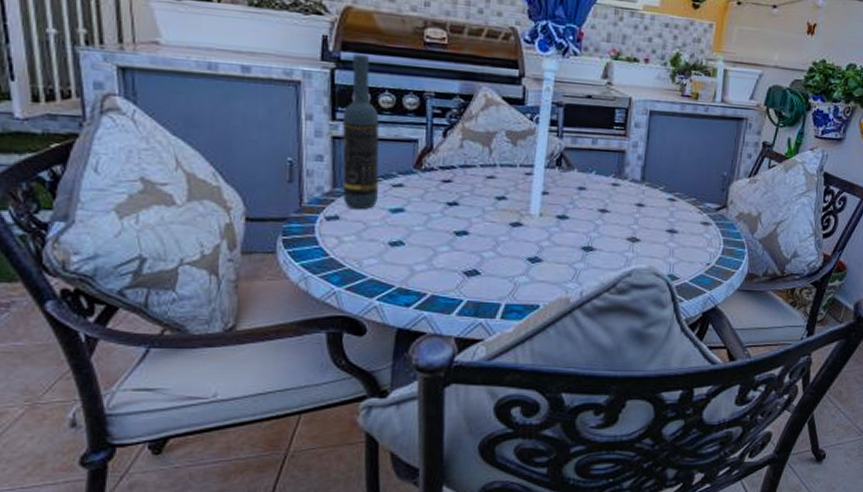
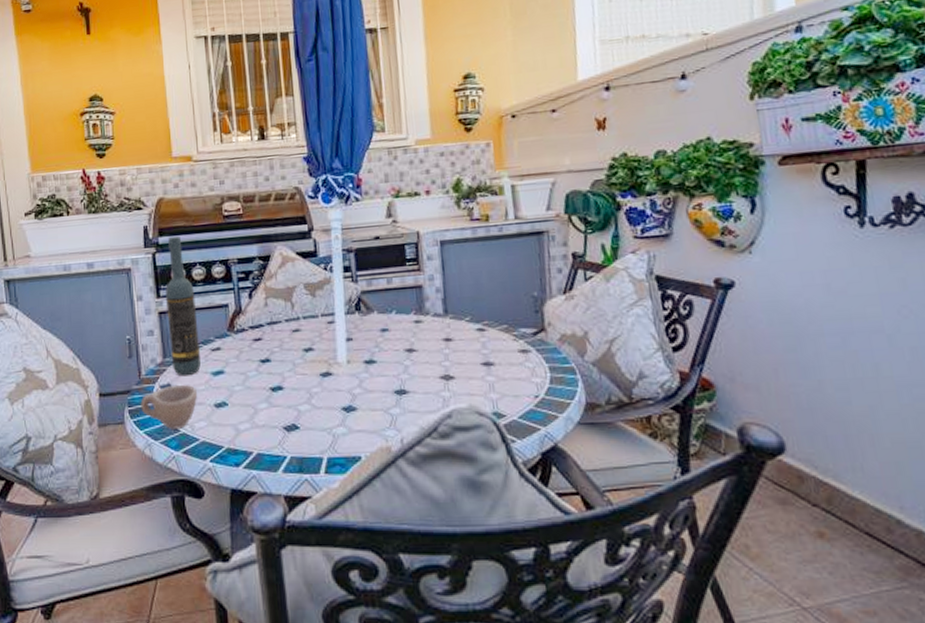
cup: none [298,218,371,264] -> present [140,385,198,429]

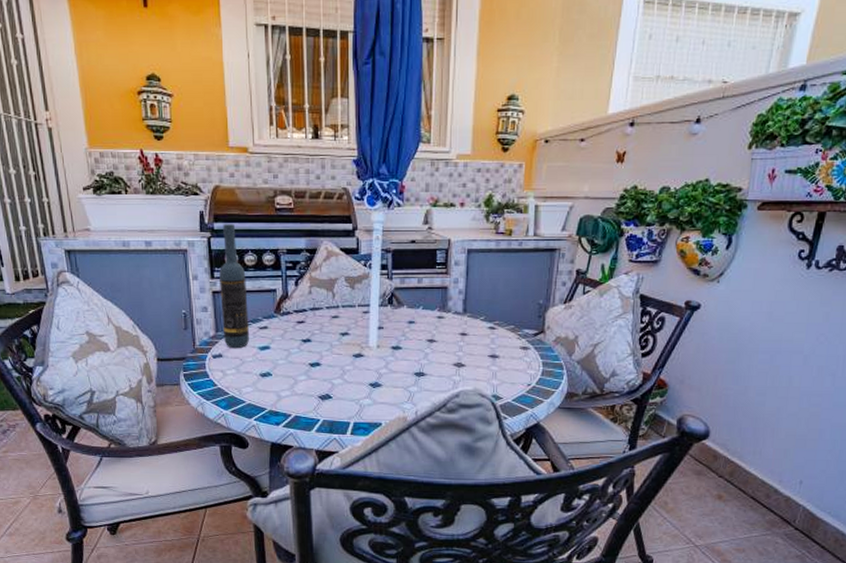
cup: present [140,385,198,429] -> none [194,356,246,392]

